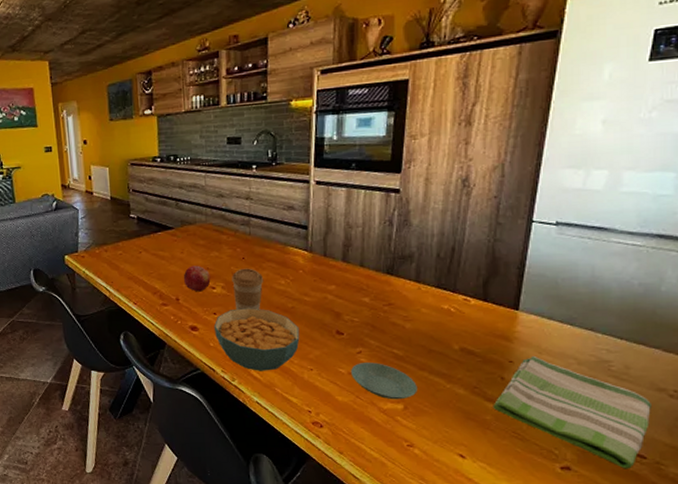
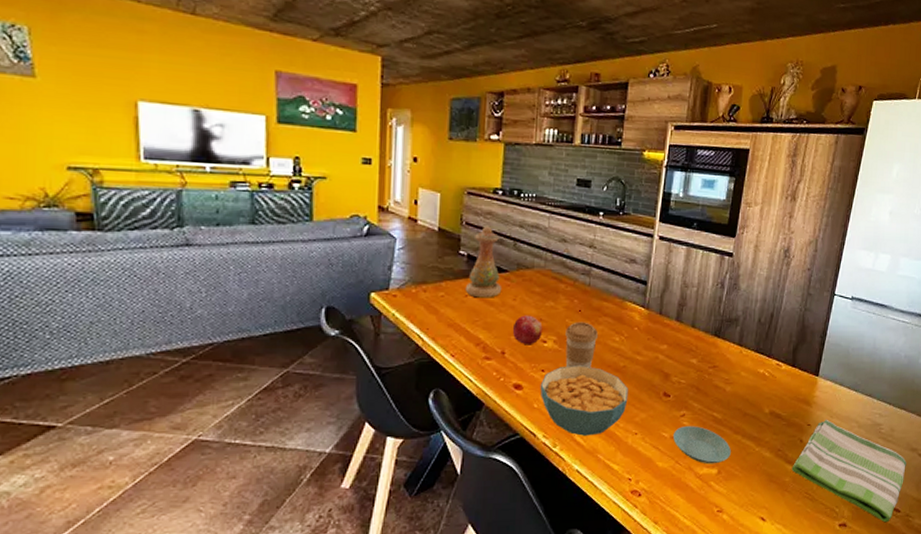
vase: none [138,190,170,253] -> present [465,226,502,298]

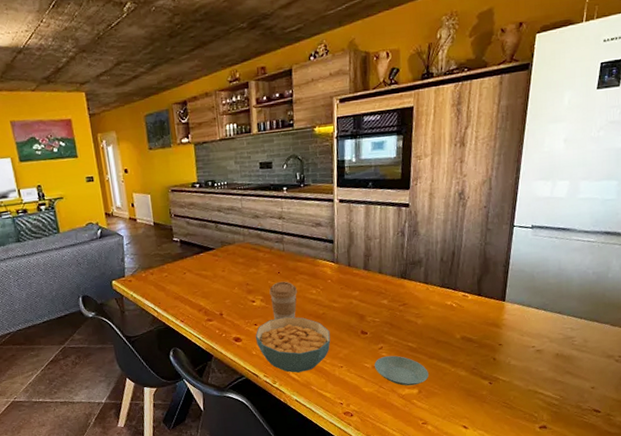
vase: present [465,226,502,298] -> none [182,215,212,274]
fruit: present [512,315,543,345] -> none [225,281,251,306]
dish towel: present [791,419,906,523] -> none [487,338,603,423]

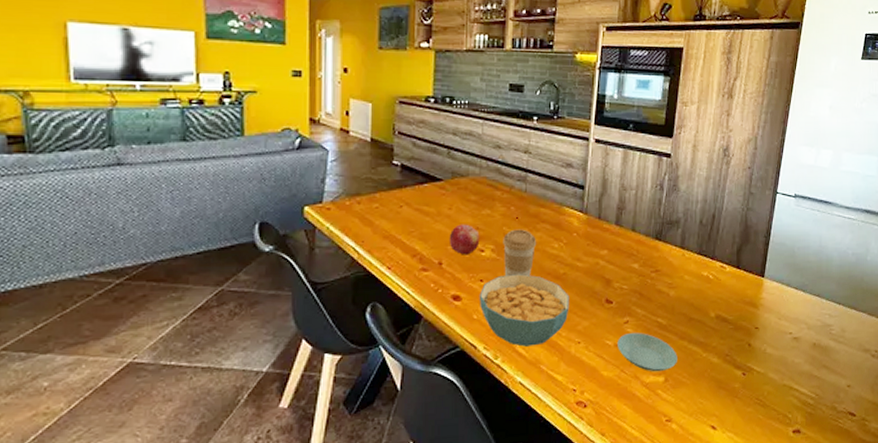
fruit: none [225,281,251,306] -> present [449,224,480,255]

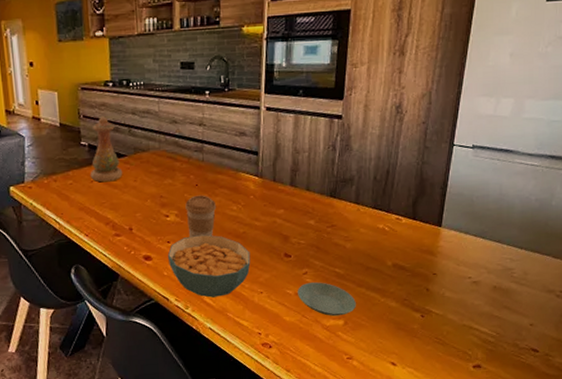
vase: none [399,135,437,208] -> present [90,116,123,182]
fruit: present [449,224,480,255] -> none [136,193,164,221]

